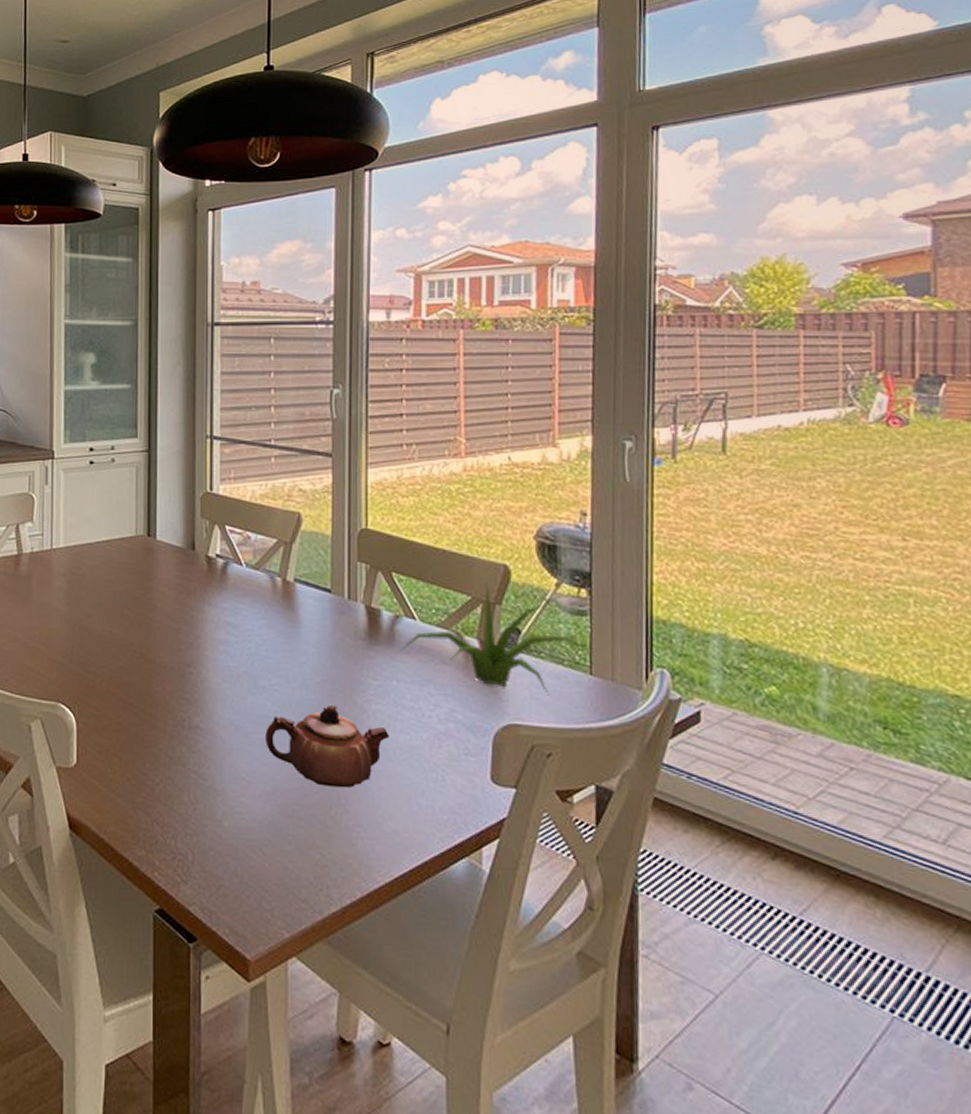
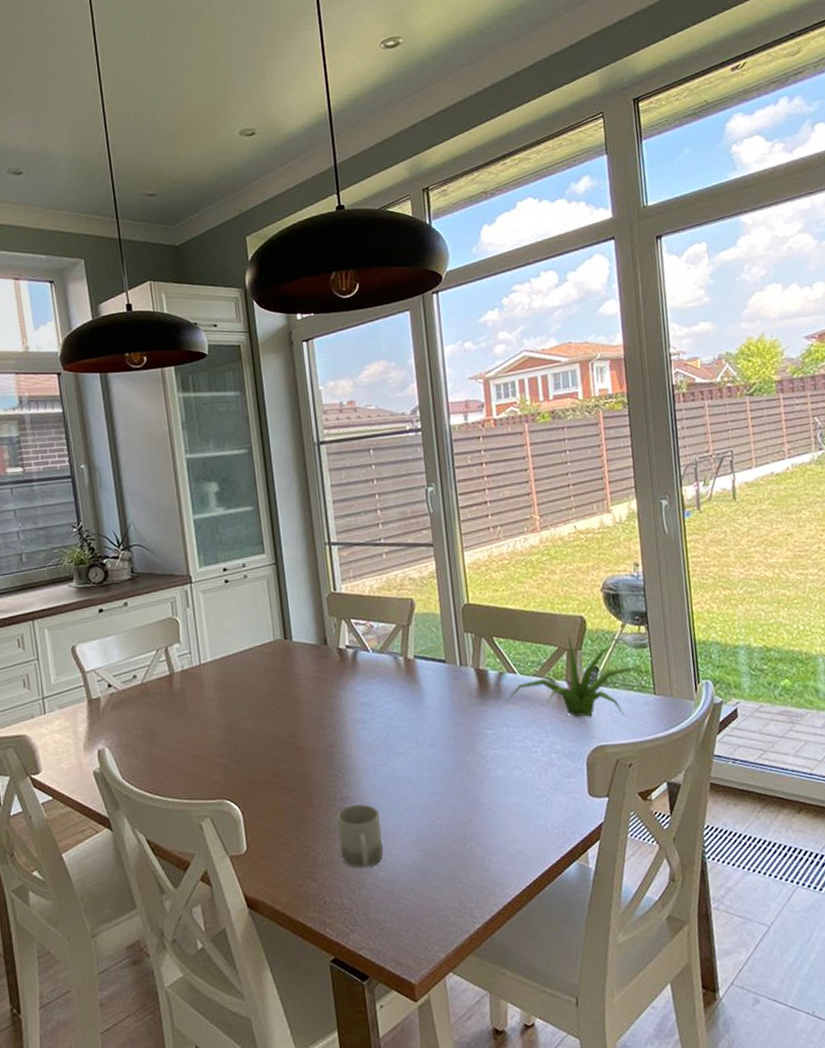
cup: none [182,737,232,813] -> present [337,804,383,868]
teapot: present [265,704,390,788] -> none [405,756,506,827]

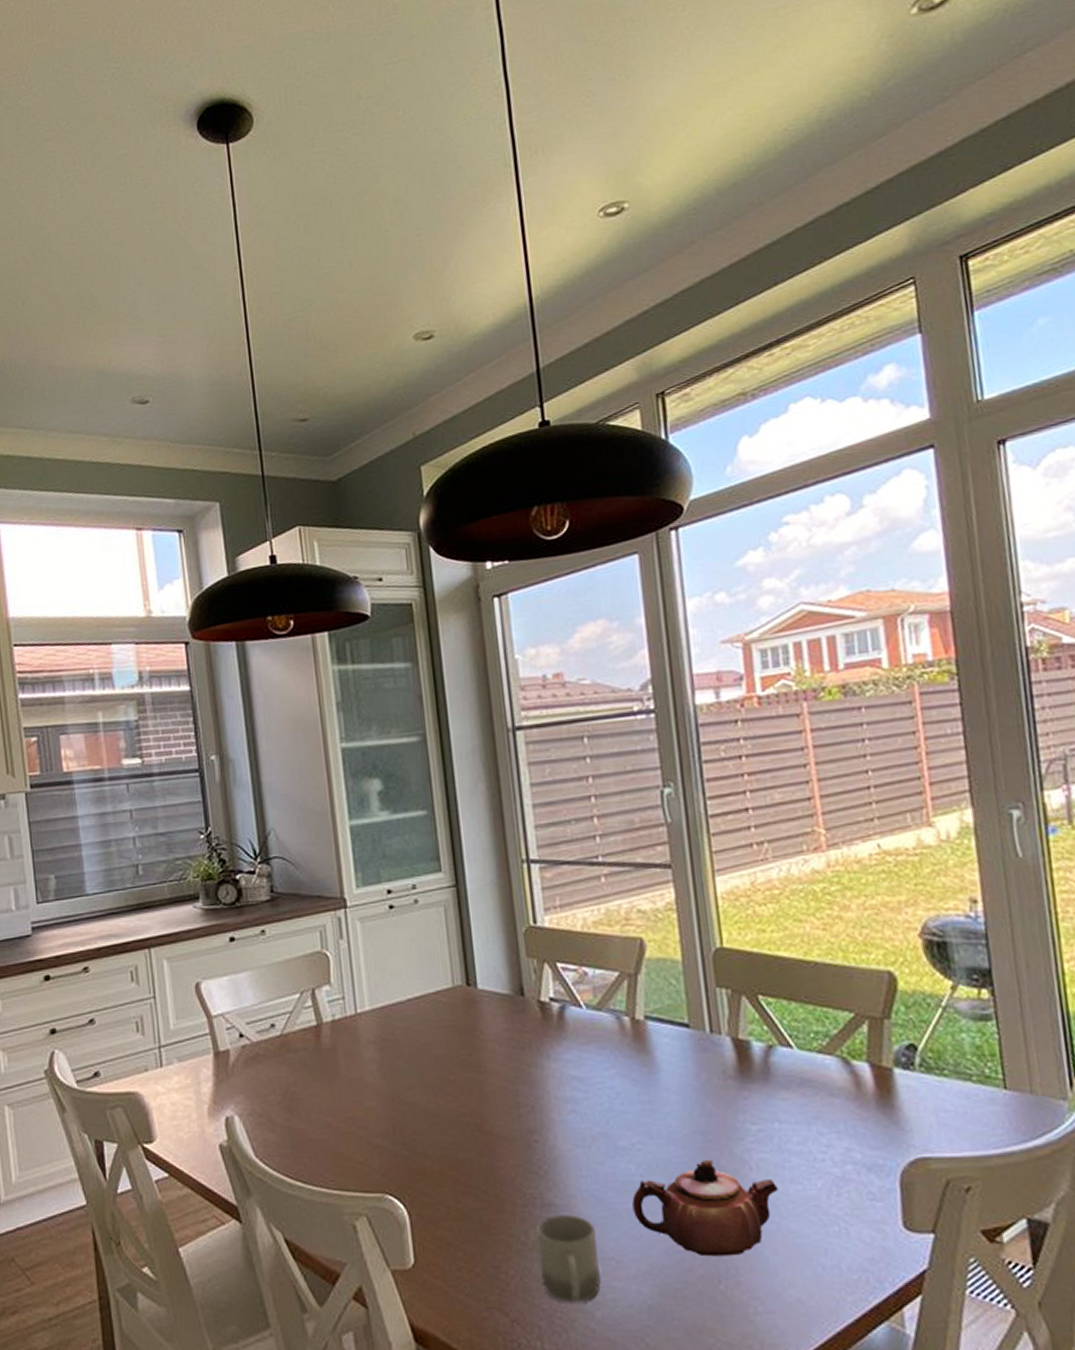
teapot: none [405,756,506,827] -> present [632,1159,779,1257]
plant: present [506,633,656,718] -> none [777,994,1007,1120]

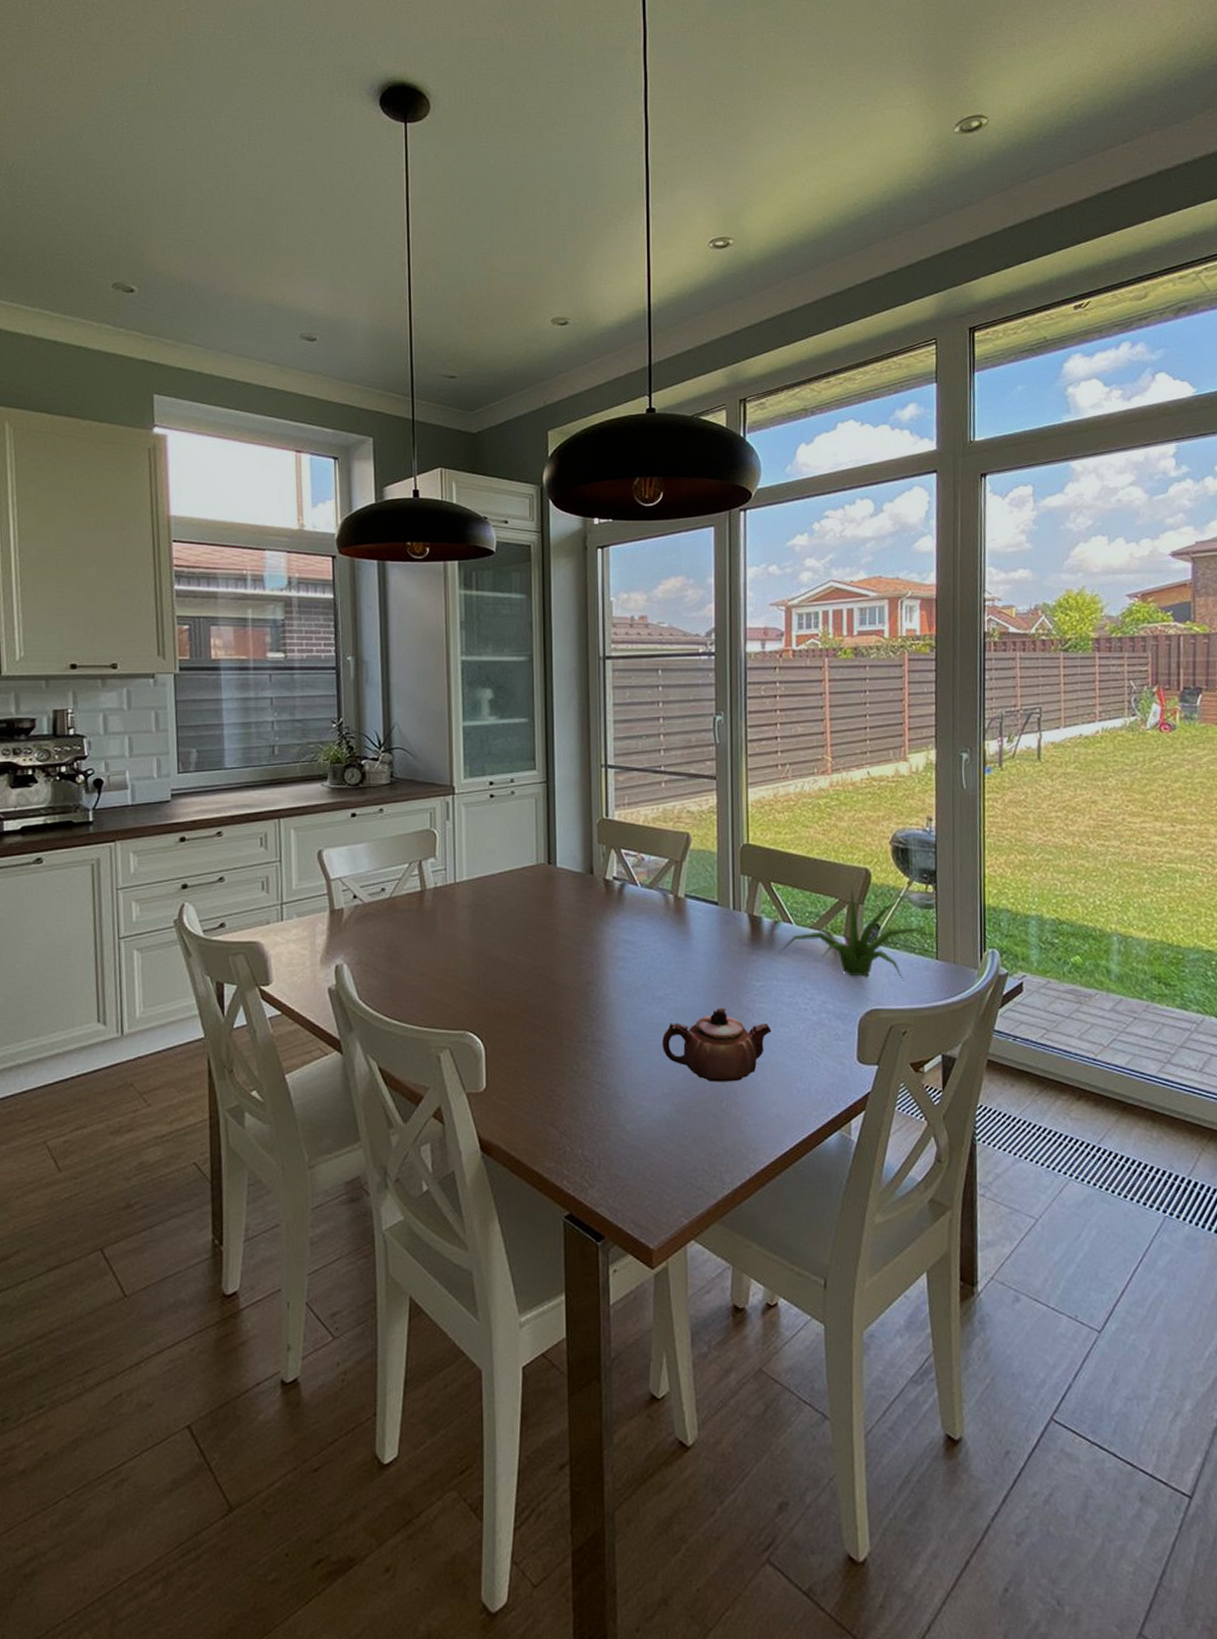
cup: present [537,1215,601,1303] -> none [587,1049,633,1119]
plant: none [777,994,1007,1120] -> present [778,885,940,981]

